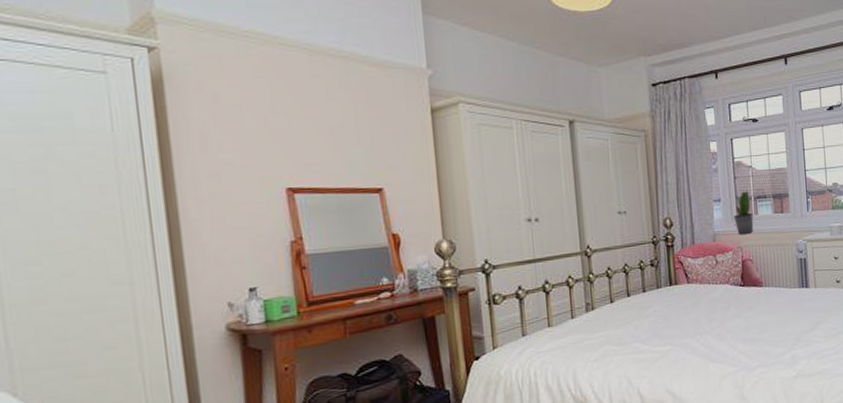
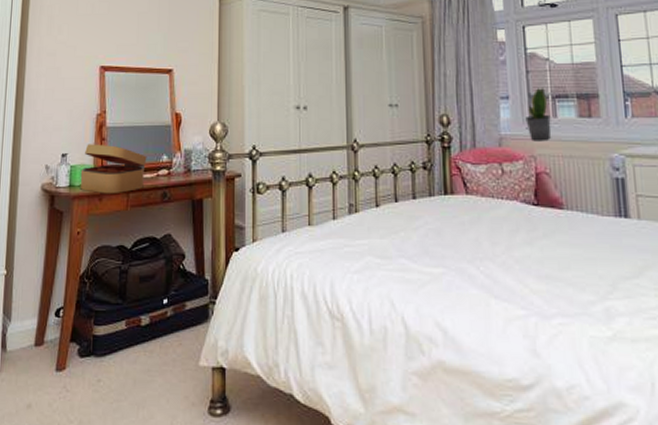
jewelry box: none [280,273,364,325] -> present [81,144,147,194]

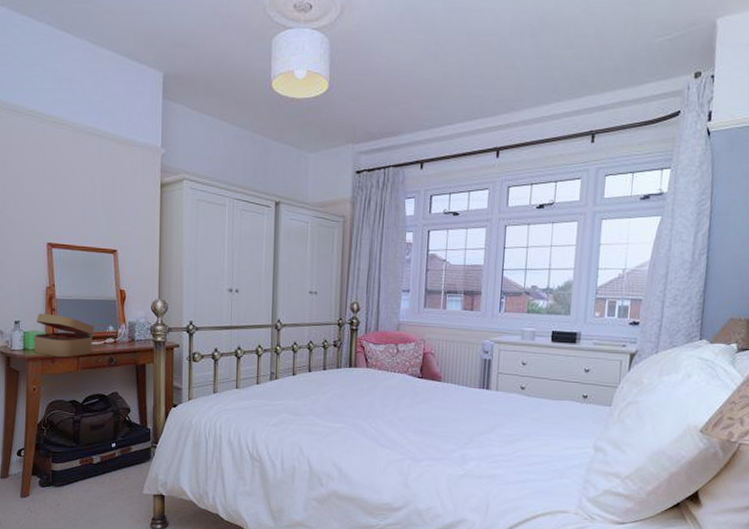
potted plant: present [525,86,551,142] -> none [420,283,441,328]

